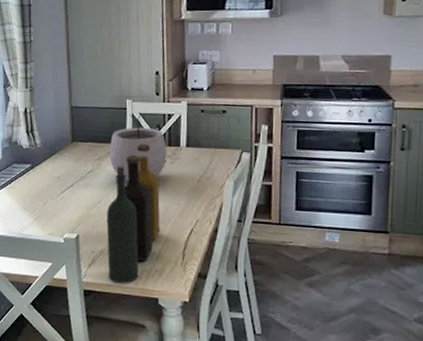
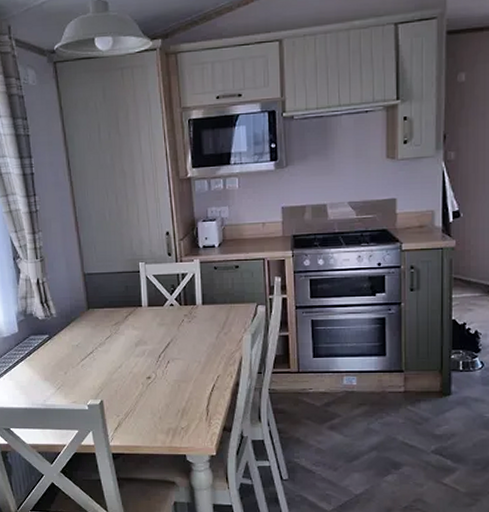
bottle: present [106,143,160,283] -> none [129,305,183,443]
plant pot: present [109,114,167,182] -> none [126,276,184,344]

